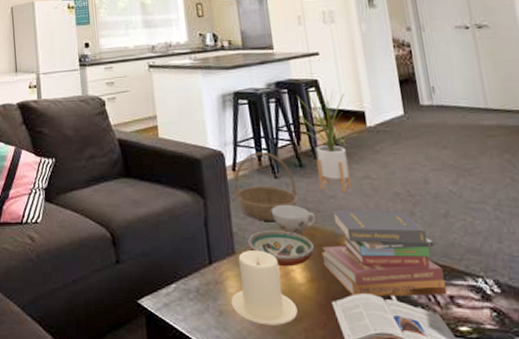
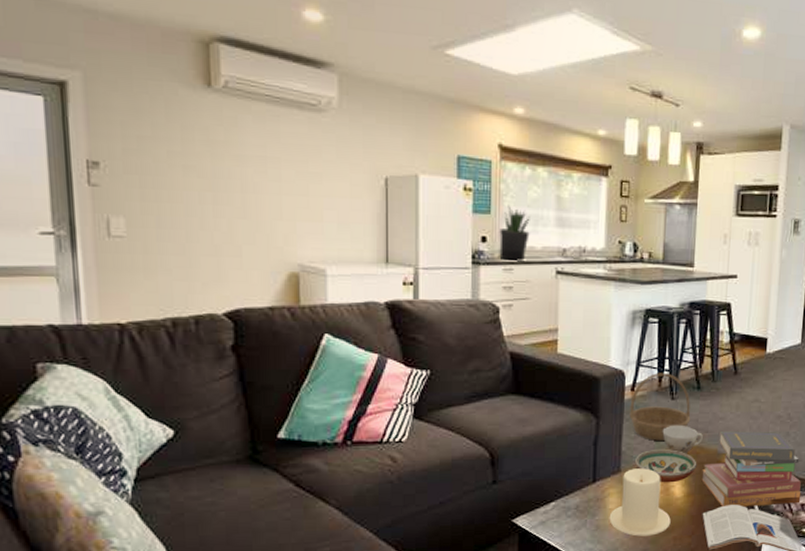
planter: none [98,15,123,61] -> present [499,205,530,262]
house plant: present [296,87,356,194] -> none [706,311,757,416]

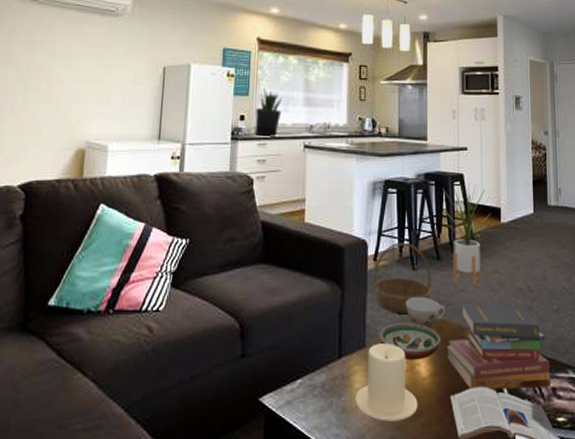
house plant: none [706,311,757,416] -> present [442,182,491,288]

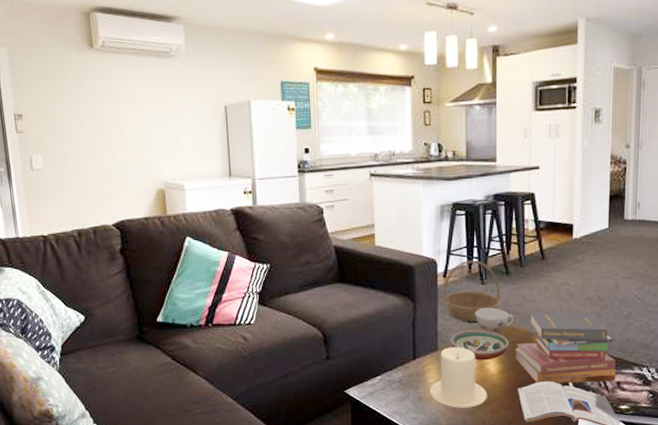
planter: present [255,88,282,137] -> none [319,119,345,168]
house plant: present [442,182,491,288] -> none [512,200,562,299]

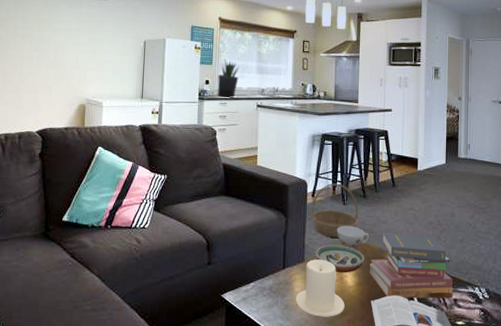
planter: none [319,119,345,168] -> present [217,58,239,98]

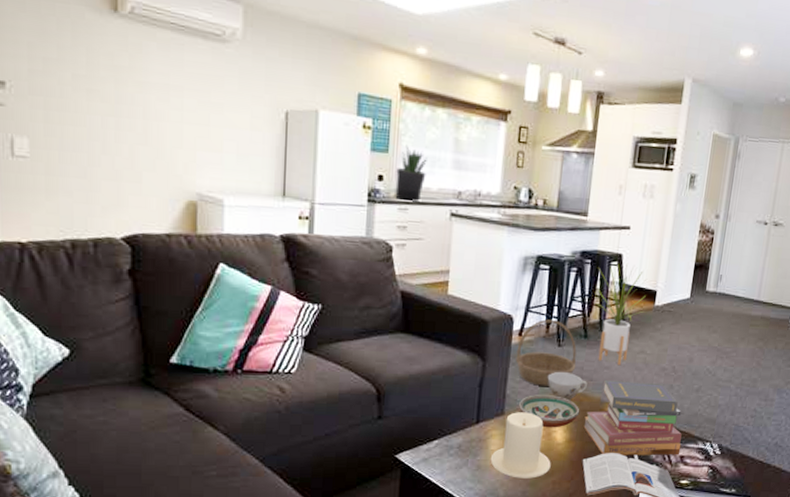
house plant: none [369,137,409,220] -> present [595,262,646,366]

